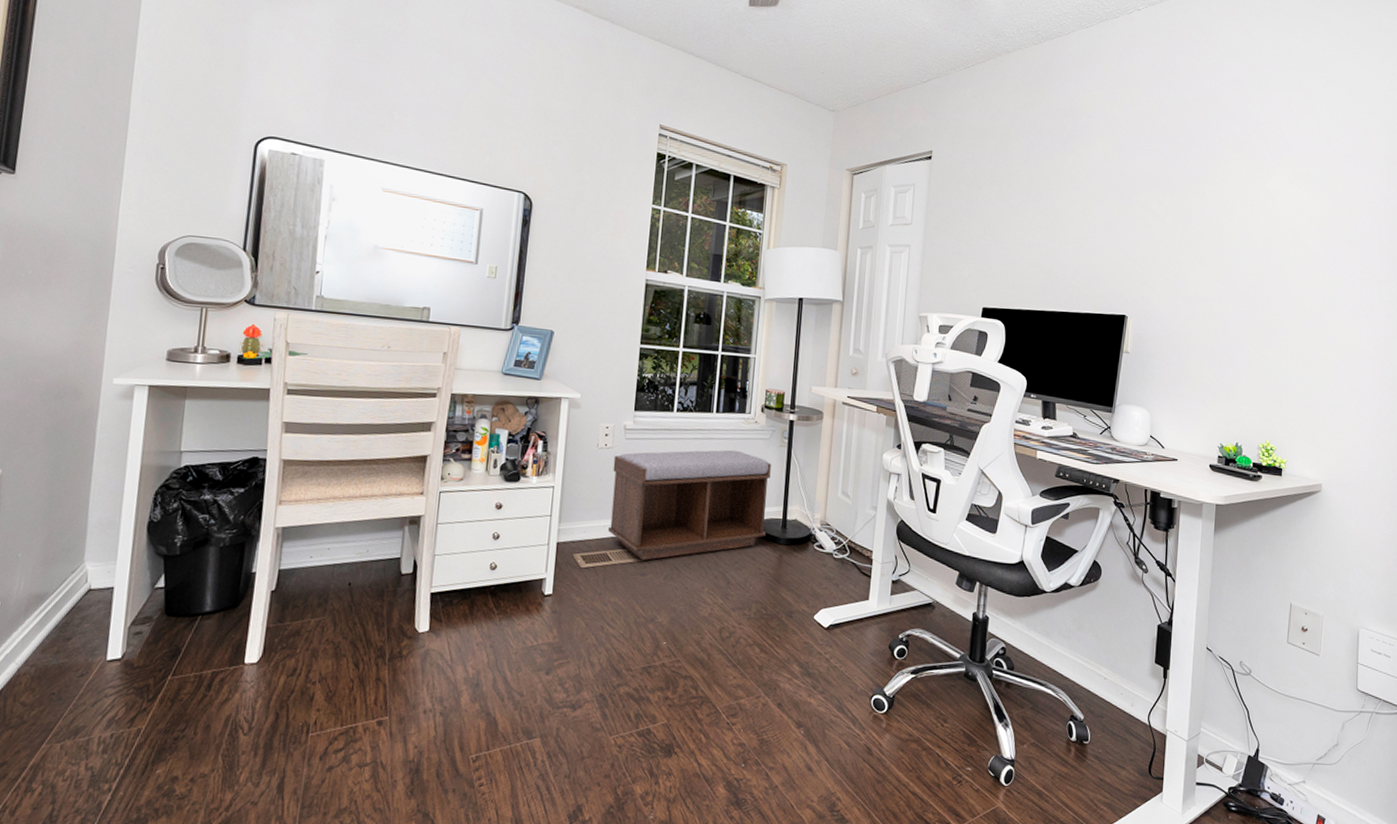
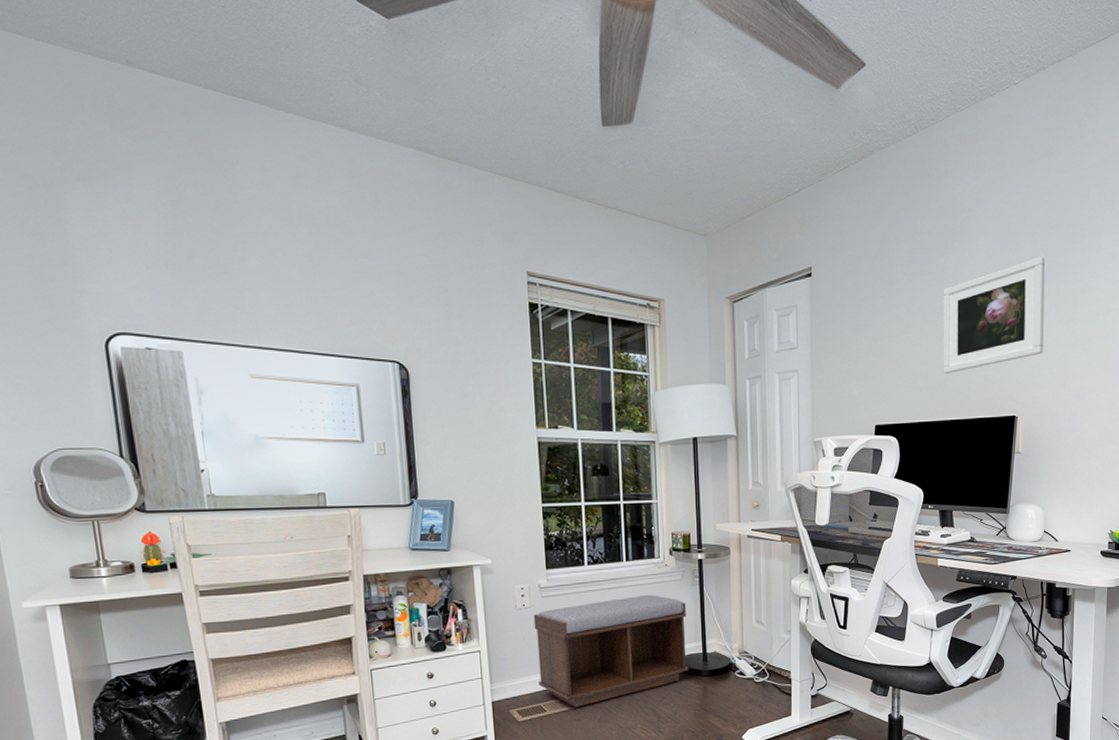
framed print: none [1054,166,1162,267] -> present [943,257,1045,374]

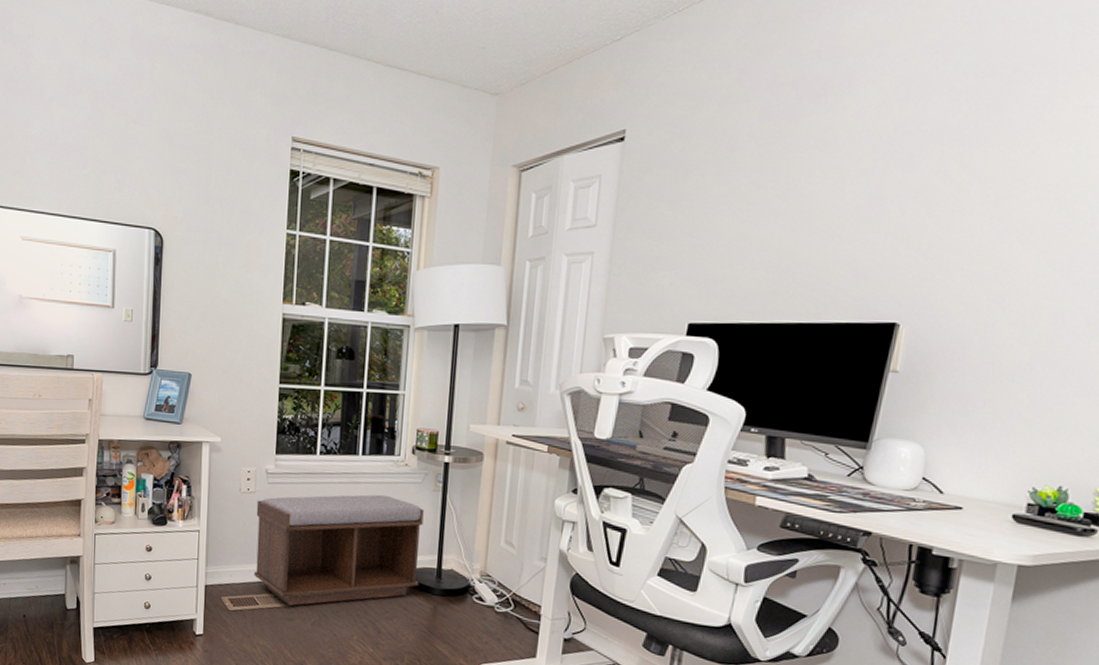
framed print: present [943,257,1045,374] -> none [792,113,970,265]

